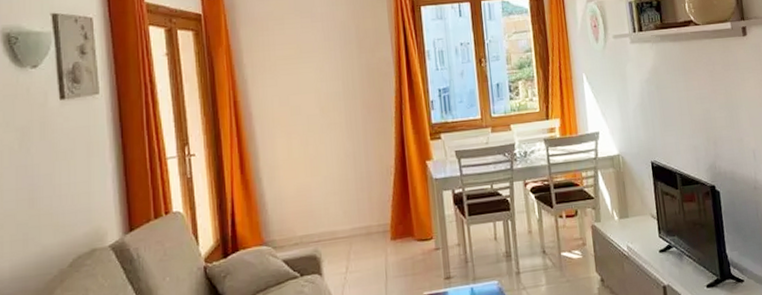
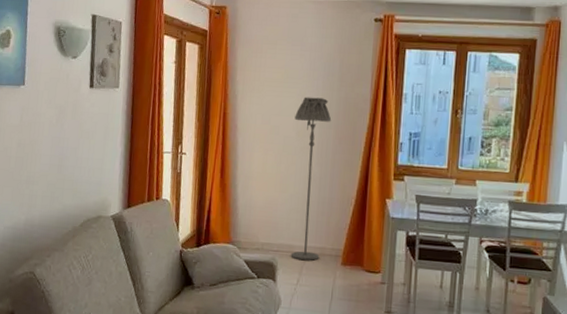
floor lamp: none [315,68,367,245] -> present [291,97,332,261]

